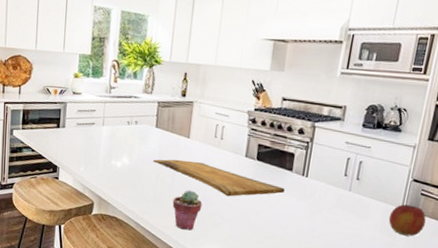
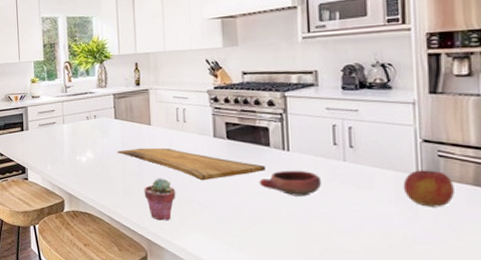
bowl: none [276,194,328,219] -> present [259,170,322,196]

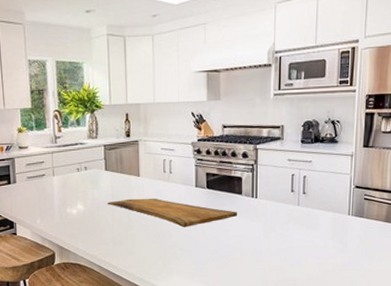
potted succulent: present [144,178,176,221] -> none [132,227,161,266]
bowl: present [259,170,322,196] -> none [231,214,280,237]
apple: present [402,170,454,207] -> none [338,211,372,241]

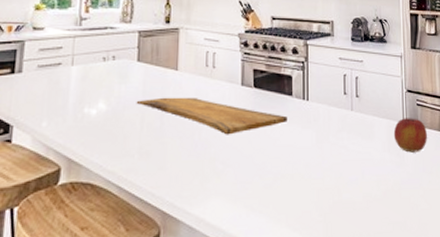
apple: none [338,211,372,241] -> present [393,118,427,153]

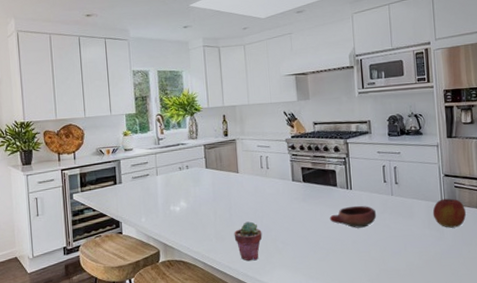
cutting board: present [136,97,287,135] -> none [208,193,334,221]
potted succulent: none [163,133,199,187] -> present [234,221,262,261]
bowl: none [281,120,334,148] -> present [329,205,377,228]

